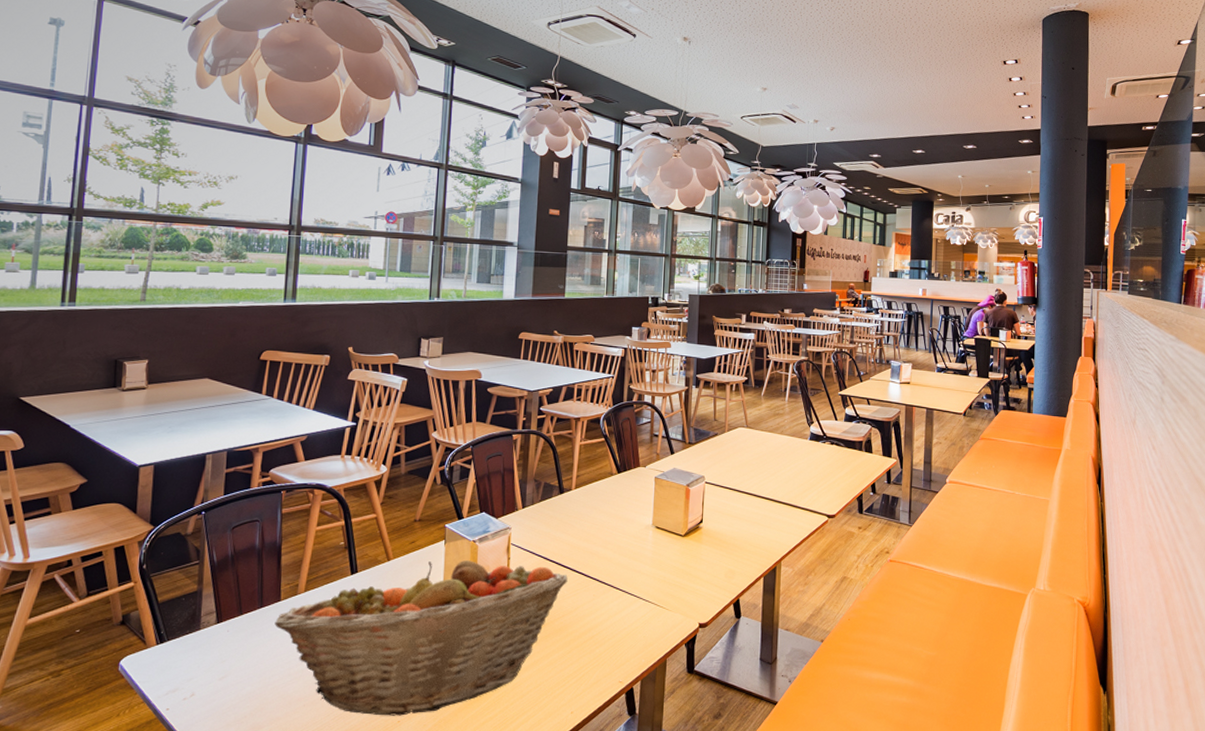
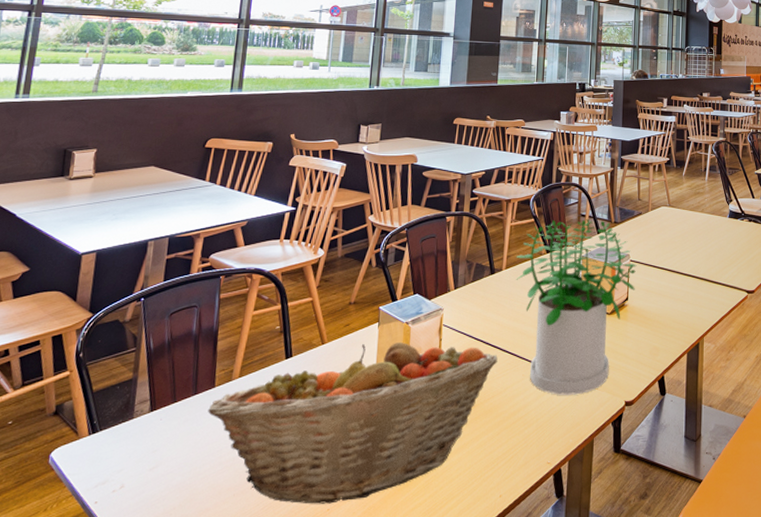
potted plant: none [586,438,712,616] -> present [516,218,637,395]

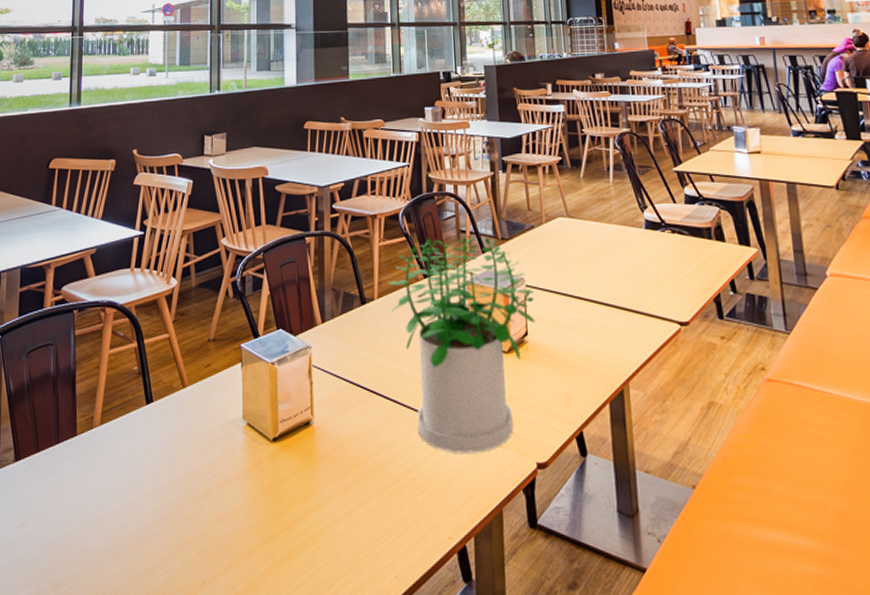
fruit basket: present [208,343,498,504] -> none [72,386,379,576]

